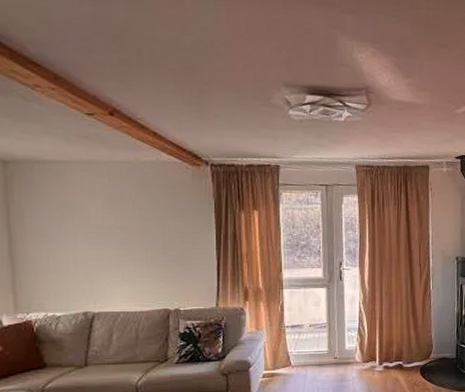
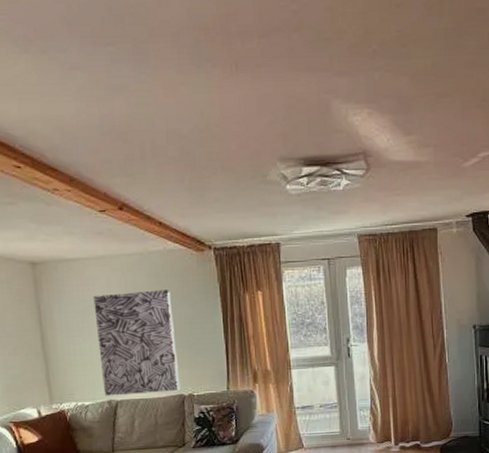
wall art: none [74,201,166,308] -> present [93,290,181,396]

